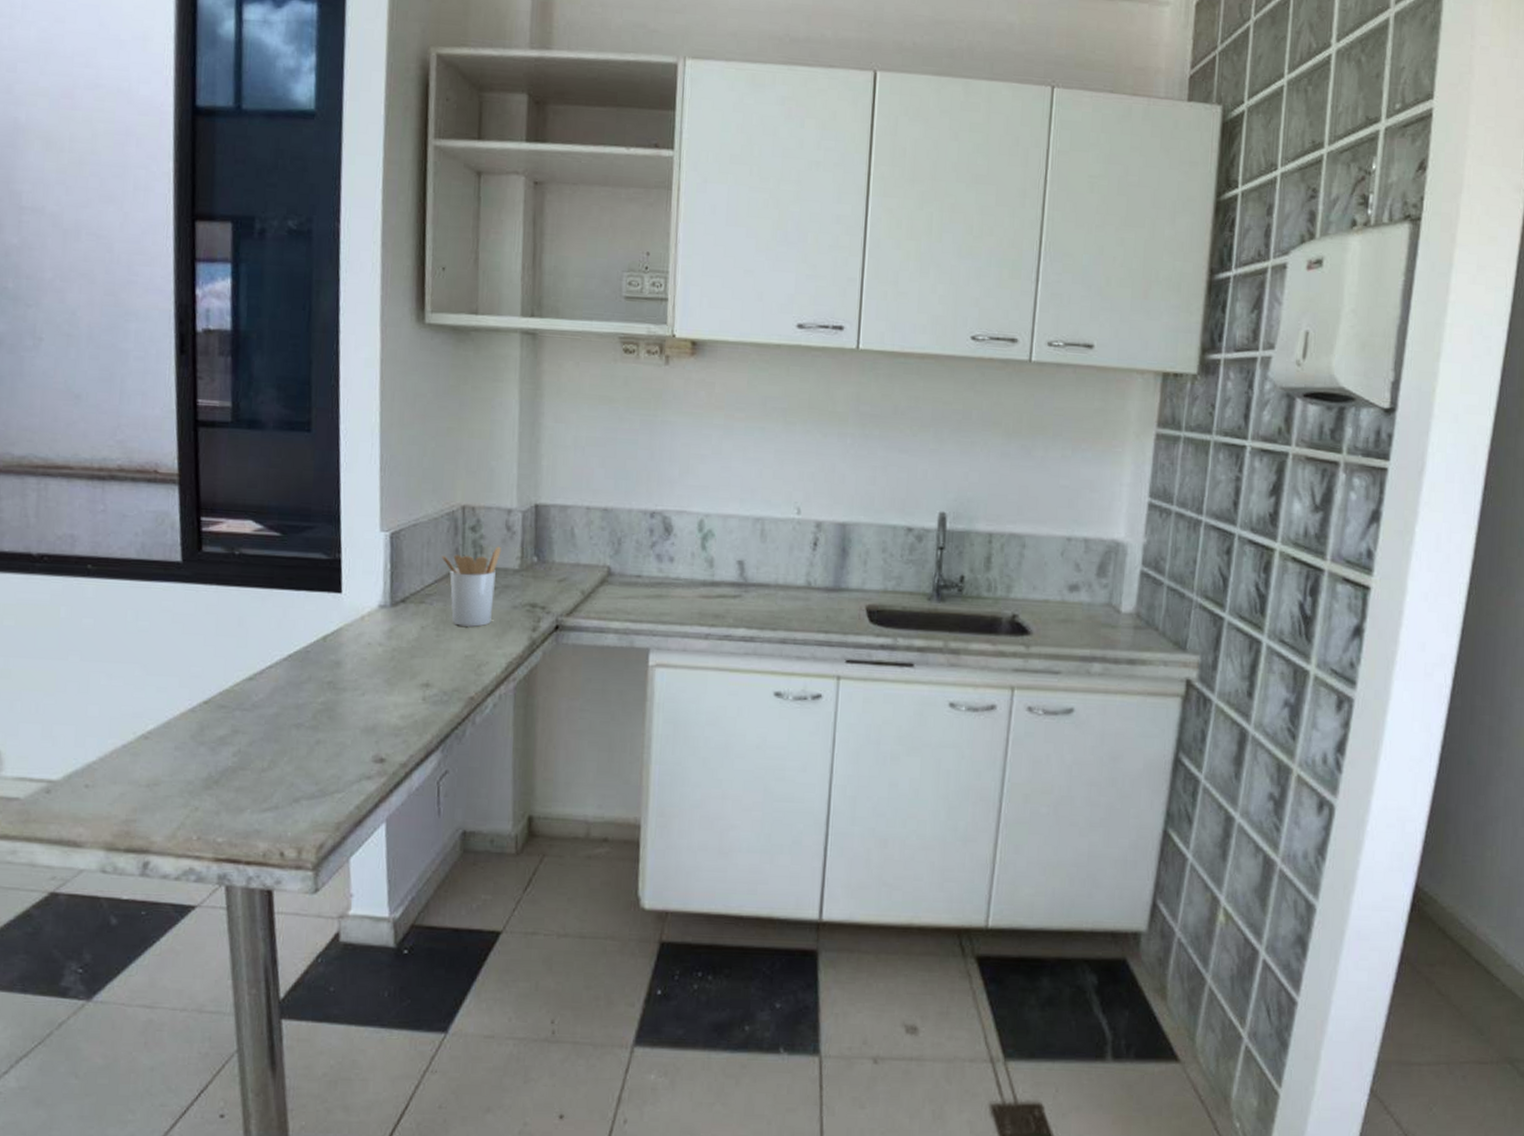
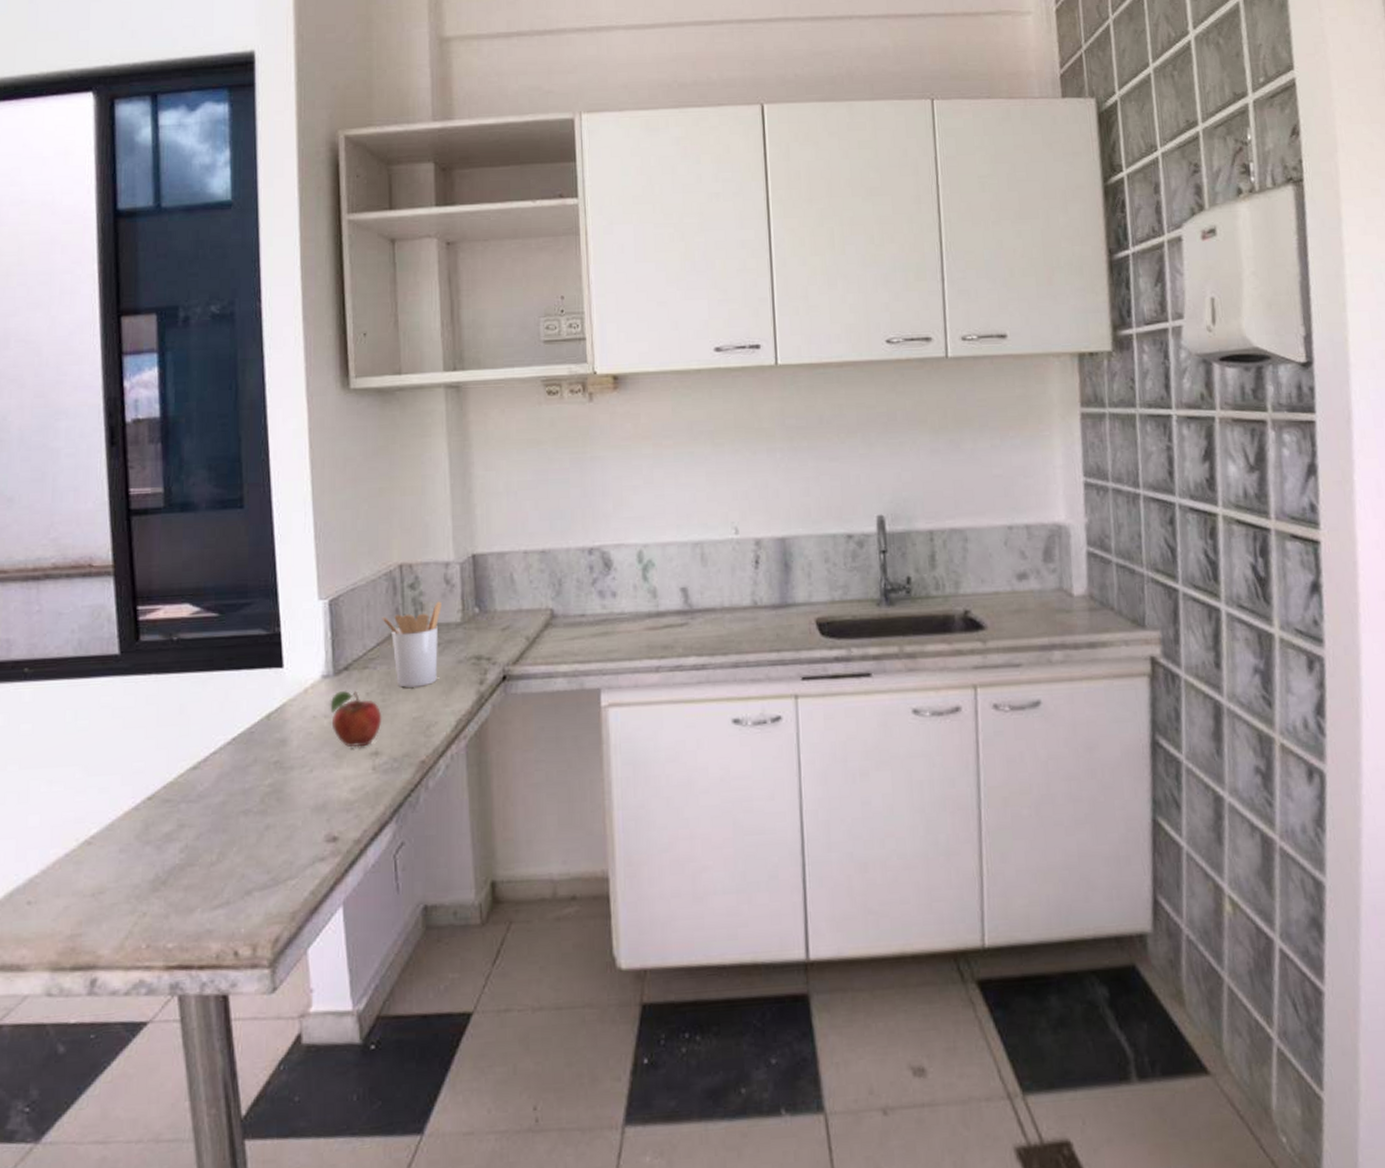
fruit: none [385,621,435,678] -> present [330,690,382,747]

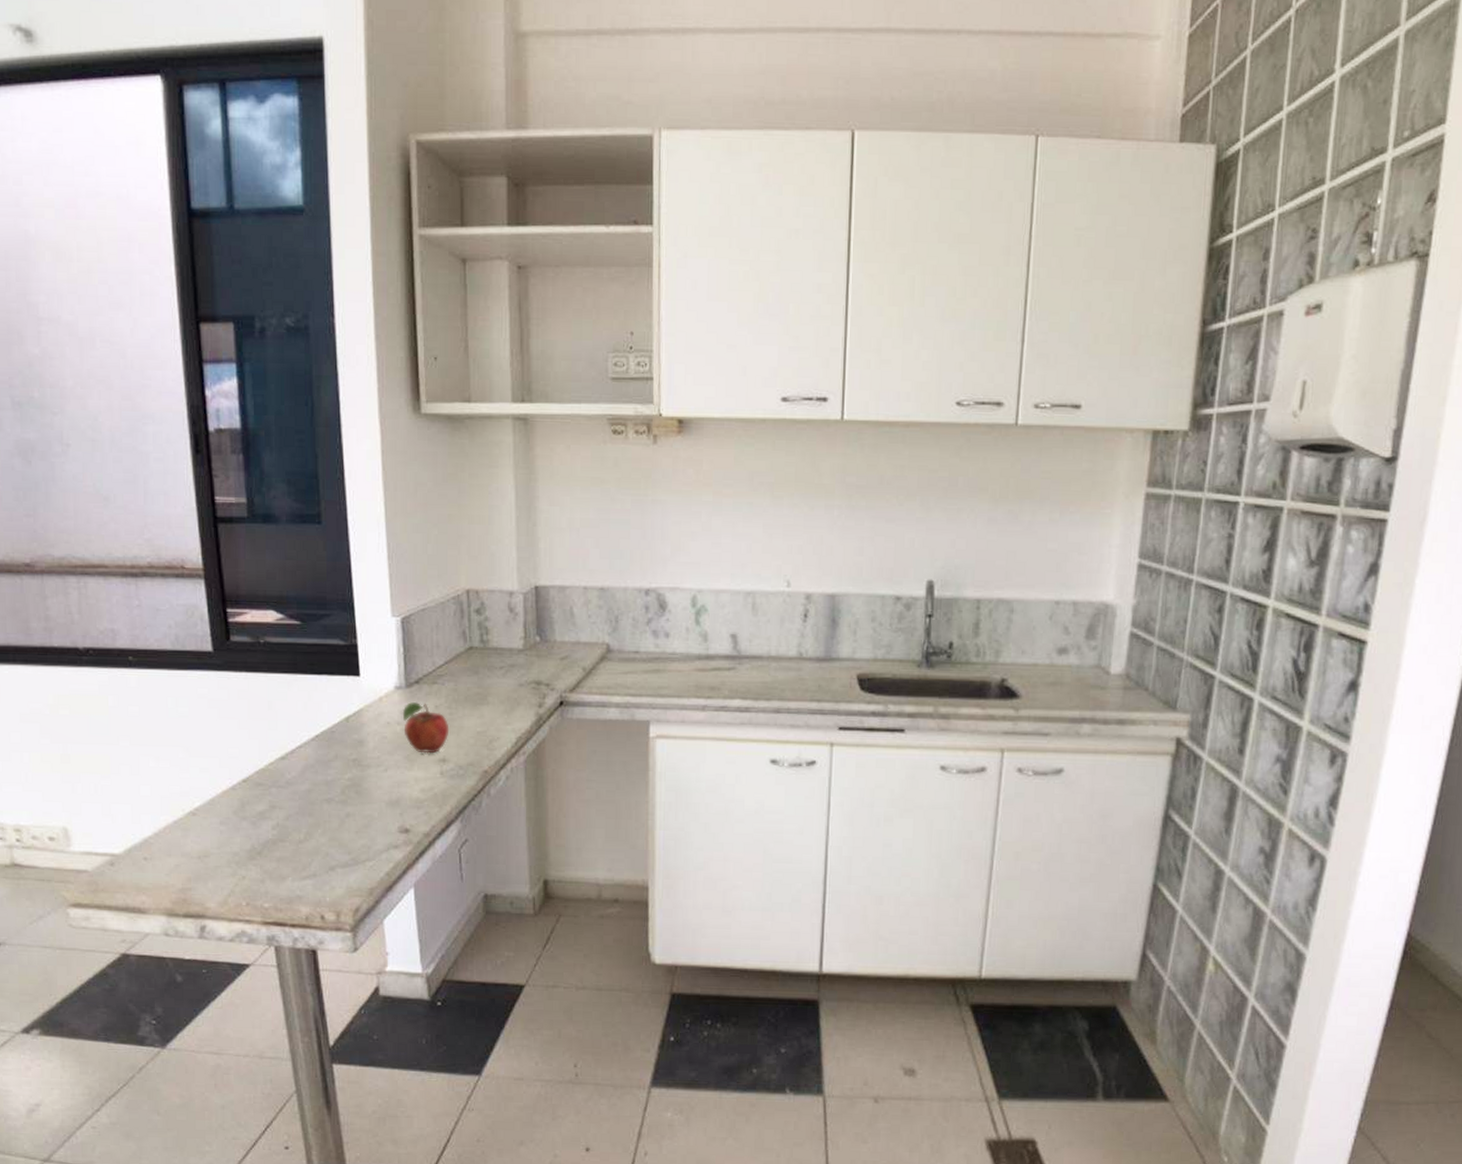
utensil holder: present [382,601,442,688] -> none [450,627,505,705]

